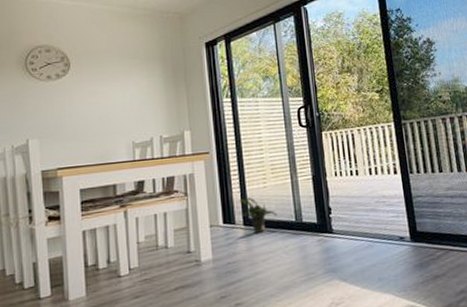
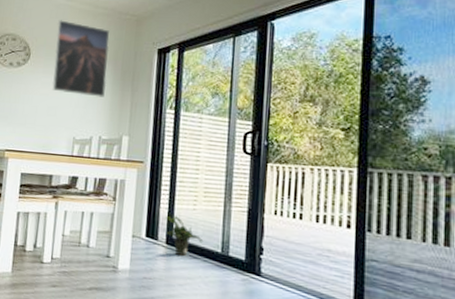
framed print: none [95,25,159,99] -> present [52,20,110,98]

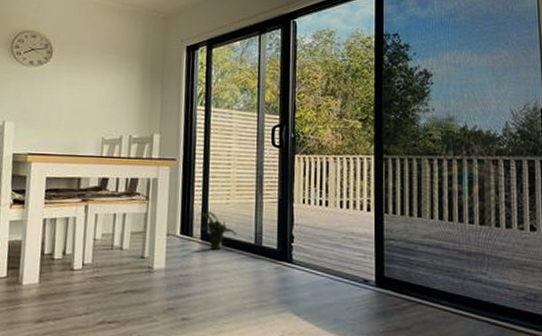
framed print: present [52,20,110,98] -> none [77,16,138,96]

